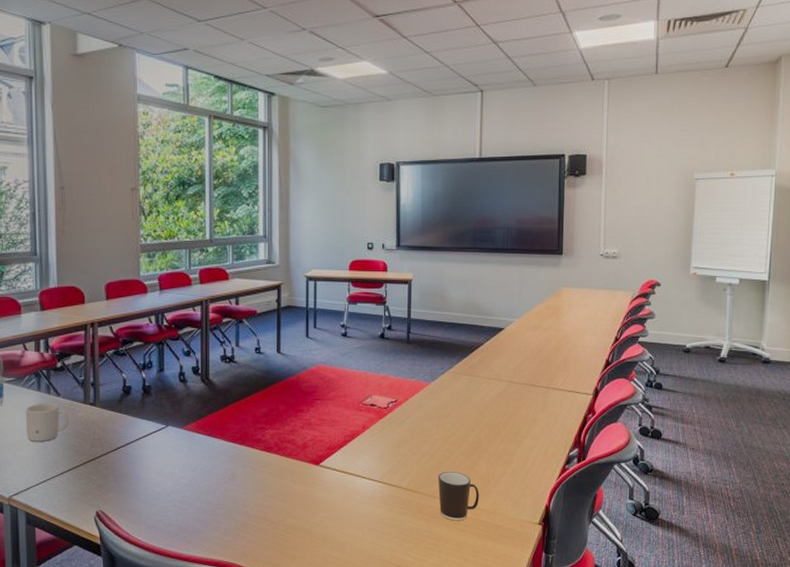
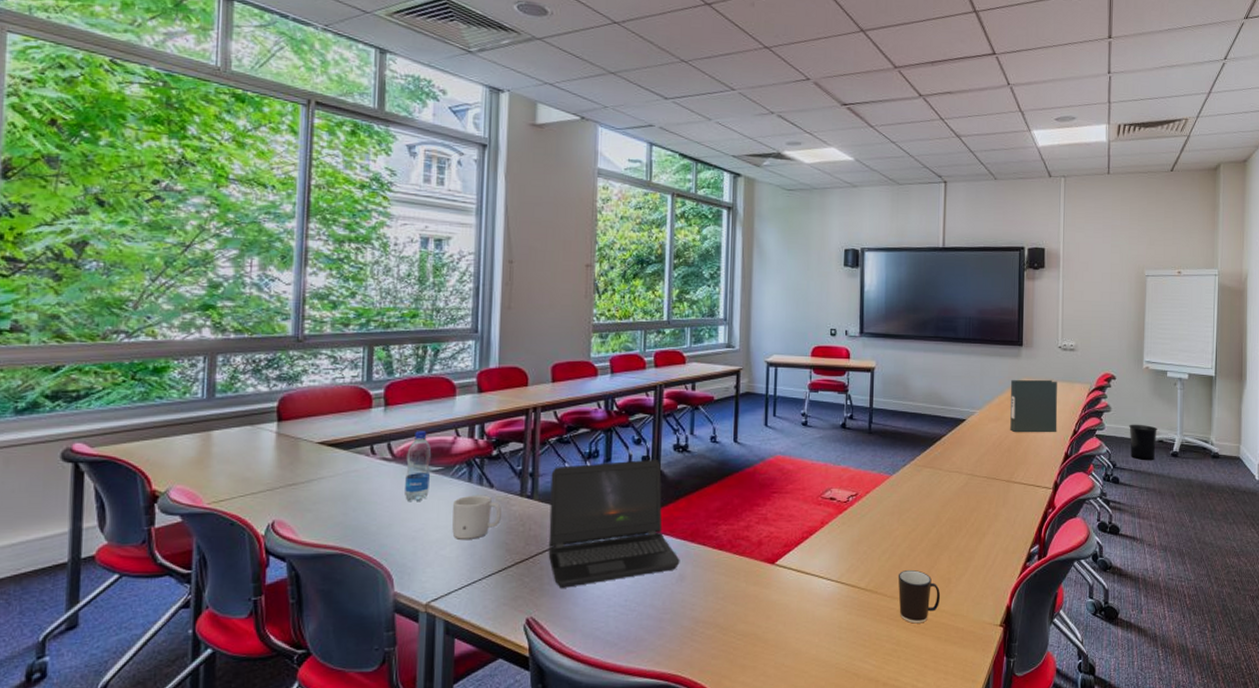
laptop computer: none [110,370,231,485] -> present [548,460,680,588]
binder: none [549,287,599,341] -> present [1010,379,1058,433]
waste bin: none [674,330,704,367] -> present [1129,424,1157,461]

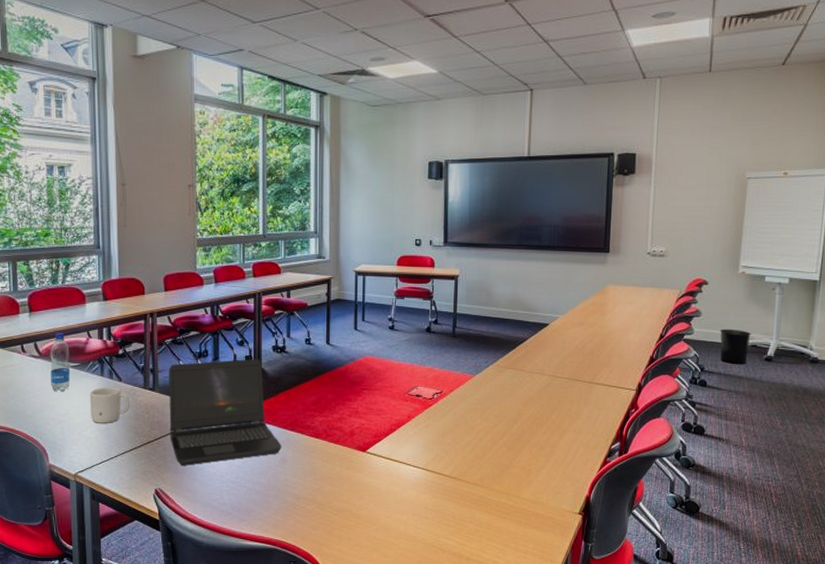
mug: present [897,570,941,624] -> none [480,461,521,508]
binder: present [1010,379,1058,433] -> none [594,285,645,337]

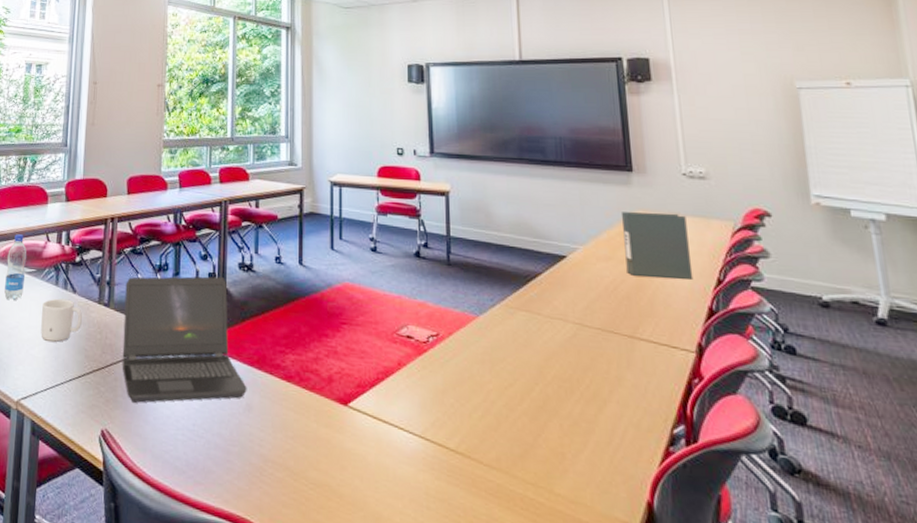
binder: none [594,285,645,337] -> present [620,212,694,279]
waste bin: present [720,329,751,365] -> none [801,276,849,328]

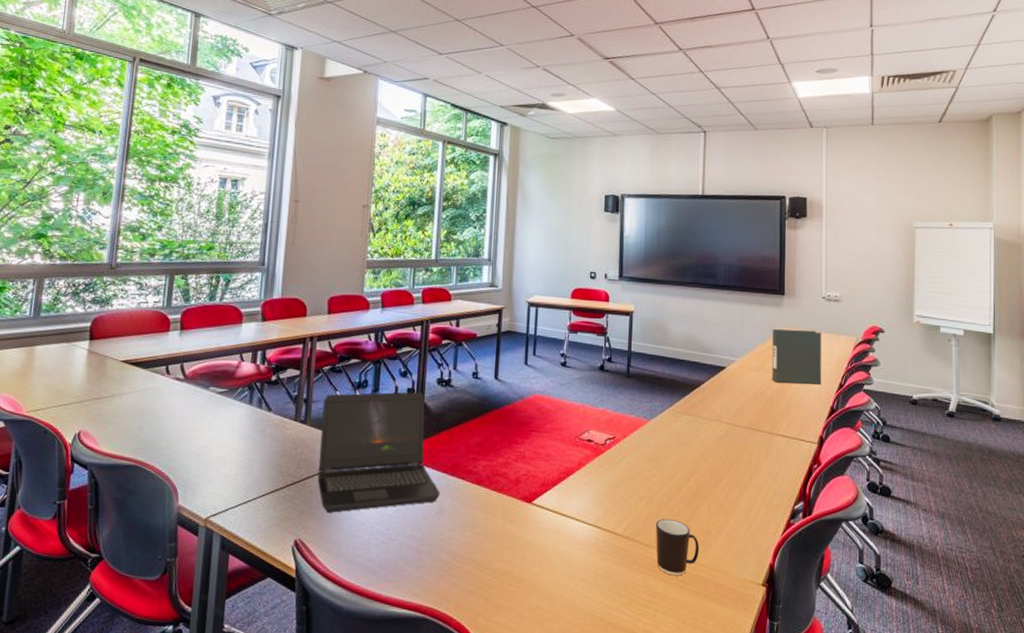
bottle: present [4,234,27,301] -> none [193,354,219,421]
mug: present [40,298,83,342] -> none [232,417,278,459]
mug: none [495,434,554,507] -> present [655,519,700,576]

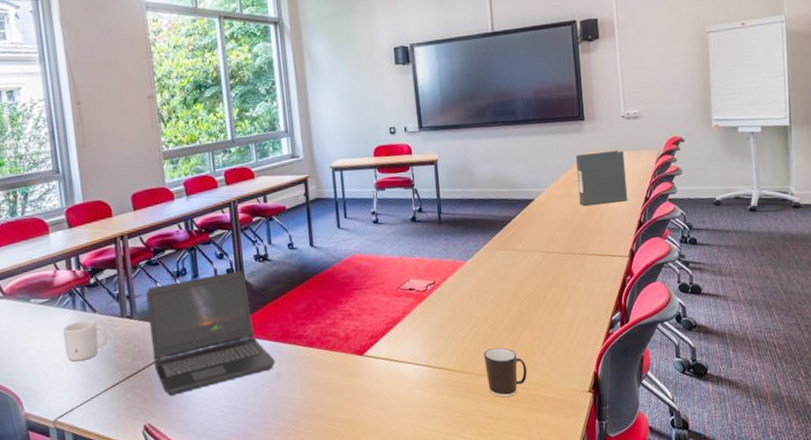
mug: none [232,417,278,459] -> present [63,319,108,362]

